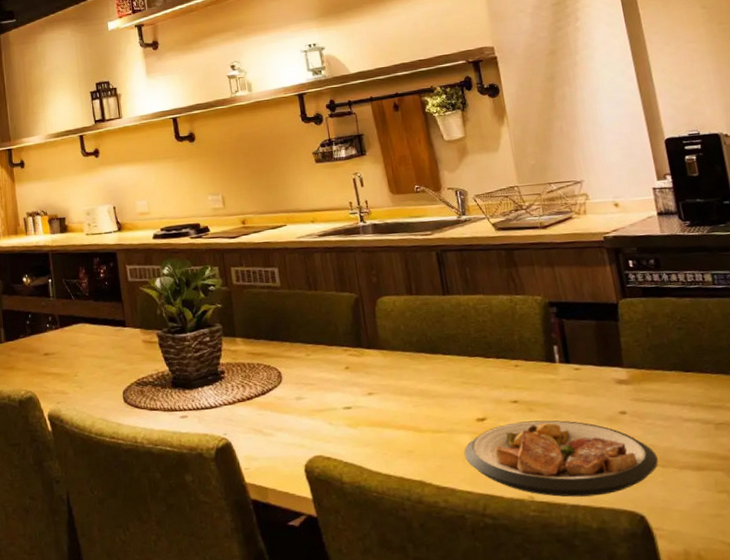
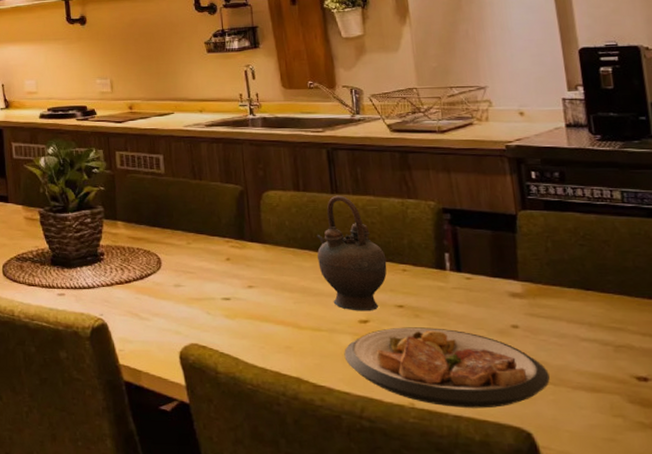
teapot: none [431,296,500,410] -> present [316,195,387,312]

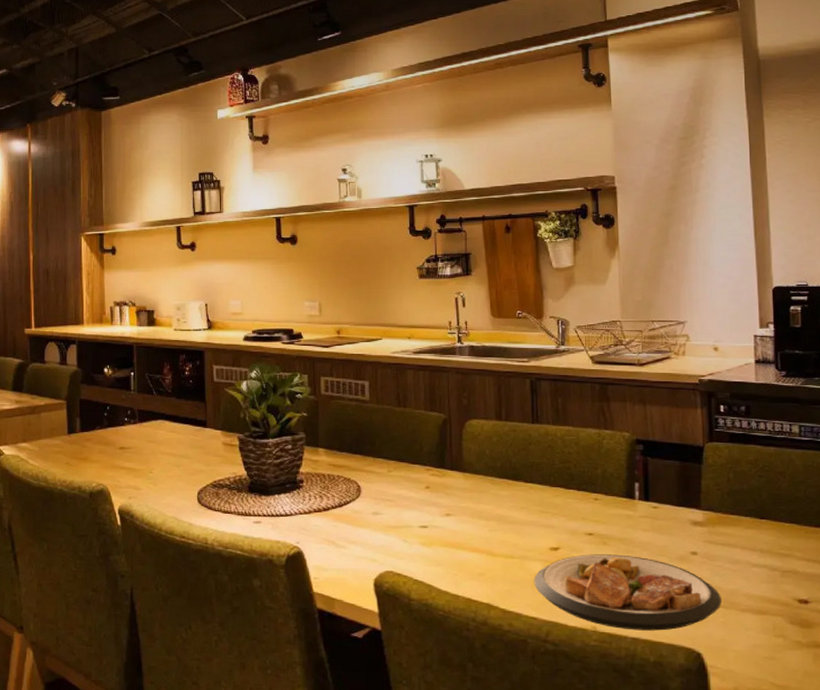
teapot: present [316,195,387,312] -> none [515,425,580,539]

